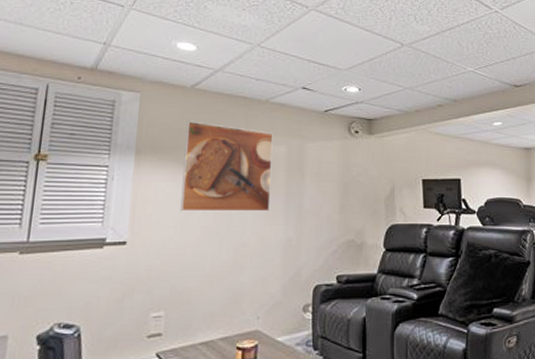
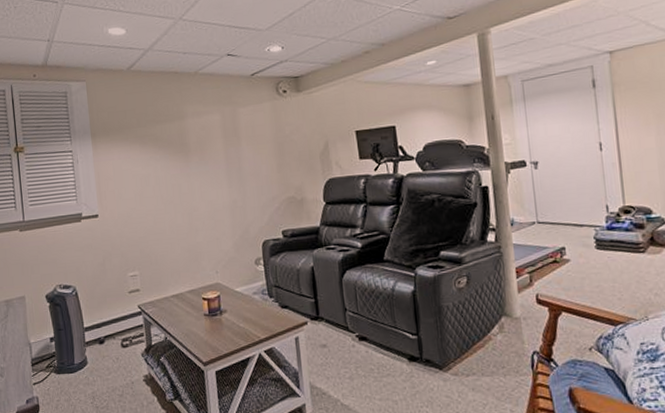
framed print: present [180,121,273,212] -> none [129,101,214,185]

